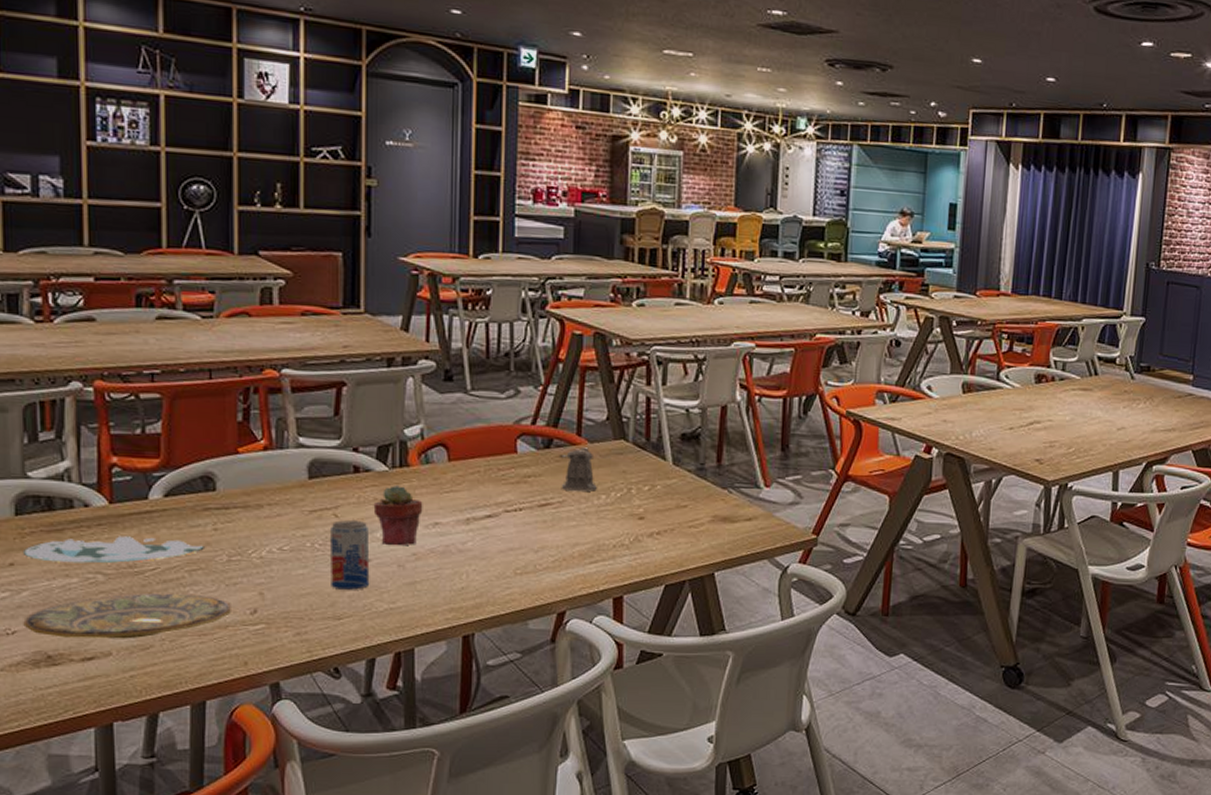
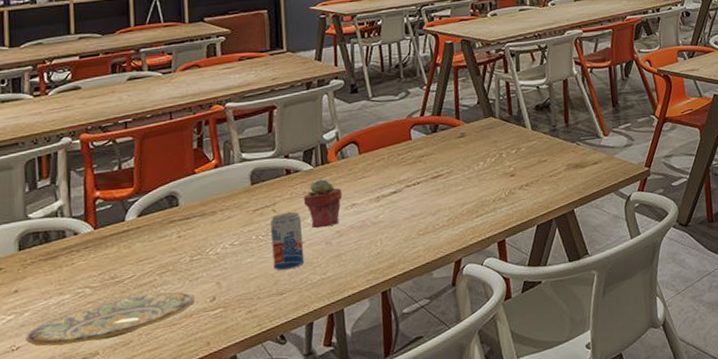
plate: present [22,536,204,564] -> none [25,250,171,285]
pepper shaker: present [558,447,597,492] -> none [444,127,476,163]

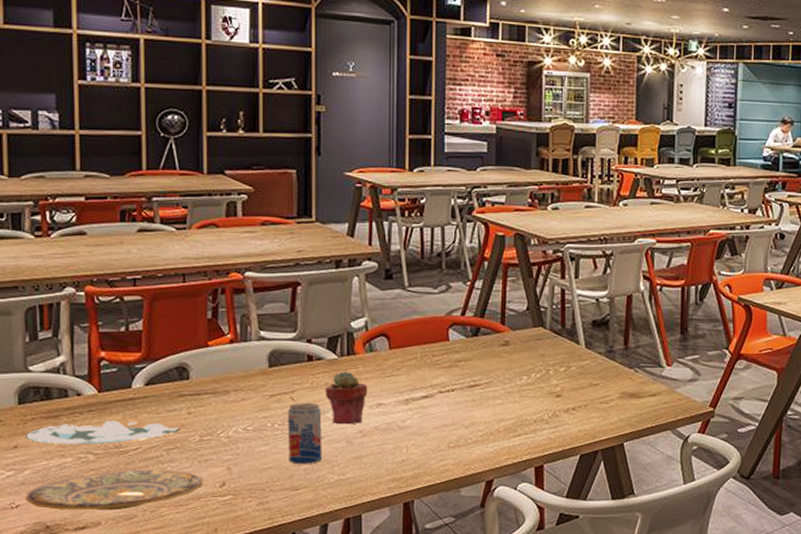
plate: none [25,250,171,285] -> present [25,420,180,445]

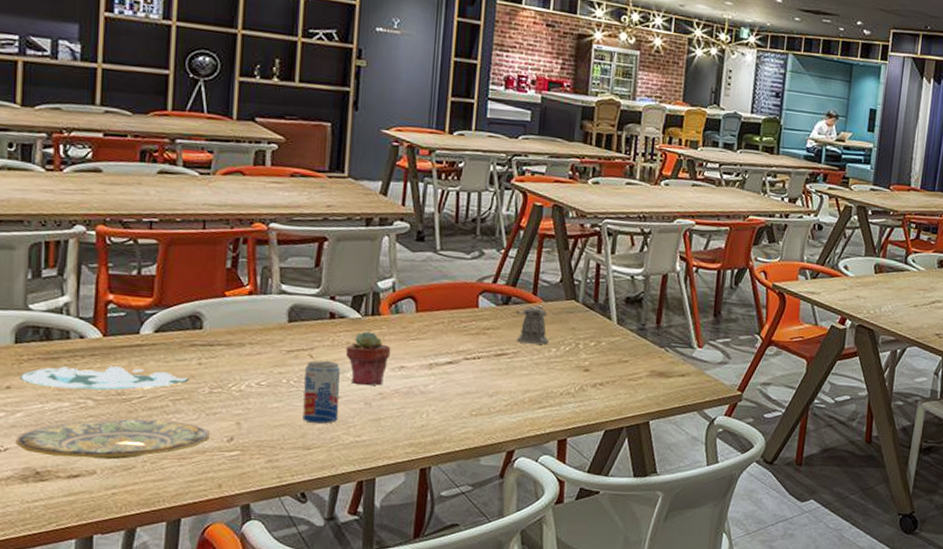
pepper shaker: none [485,334,519,373] -> present [515,305,548,345]

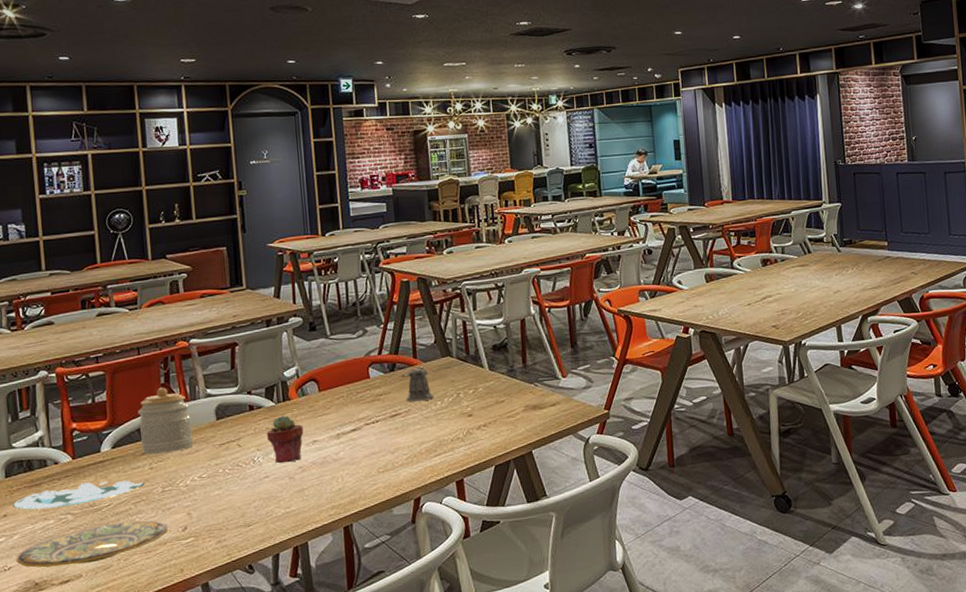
jar: none [190,273,258,350] -> present [138,388,193,455]
beverage can: present [302,360,341,424] -> none [236,446,269,503]

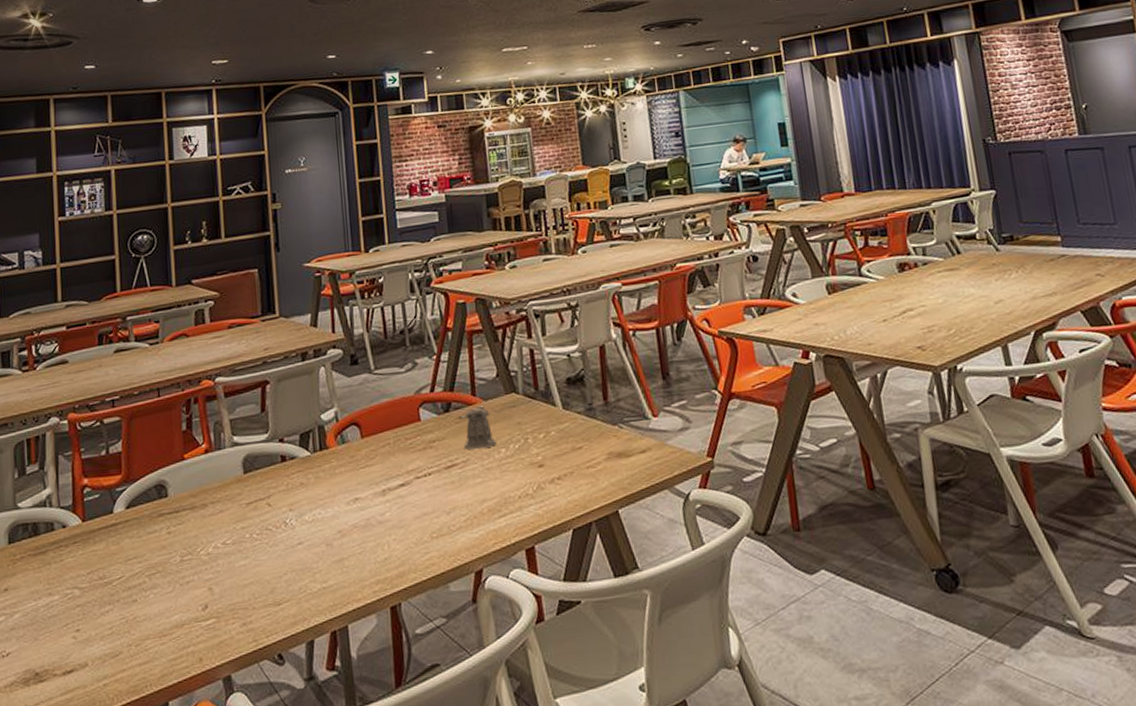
plate: present [12,480,144,510] -> none [14,547,161,583]
plate: present [16,520,168,568] -> none [16,596,186,654]
jar: present [138,388,193,455] -> none [156,435,217,516]
potted succulent: present [266,415,304,464] -> none [300,467,344,527]

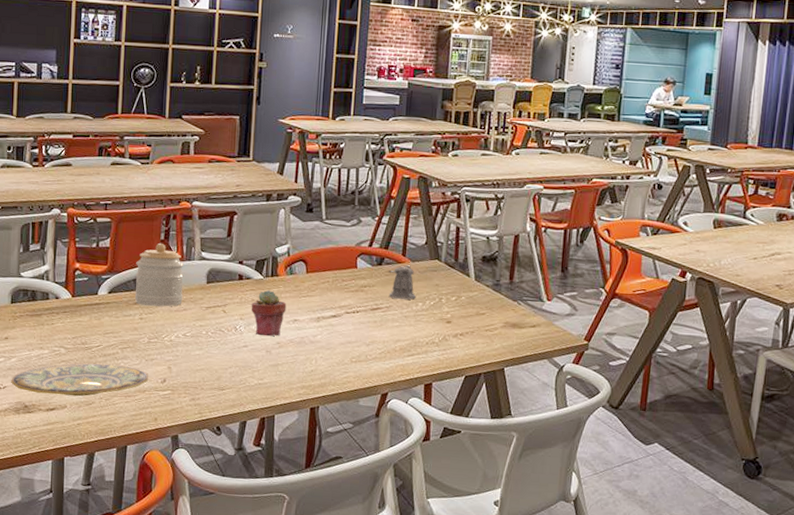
plate: none [16,596,186,654] -> present [11,363,148,397]
jar: none [156,435,217,516] -> present [134,243,184,307]
potted succulent: none [300,467,344,527] -> present [251,289,287,336]

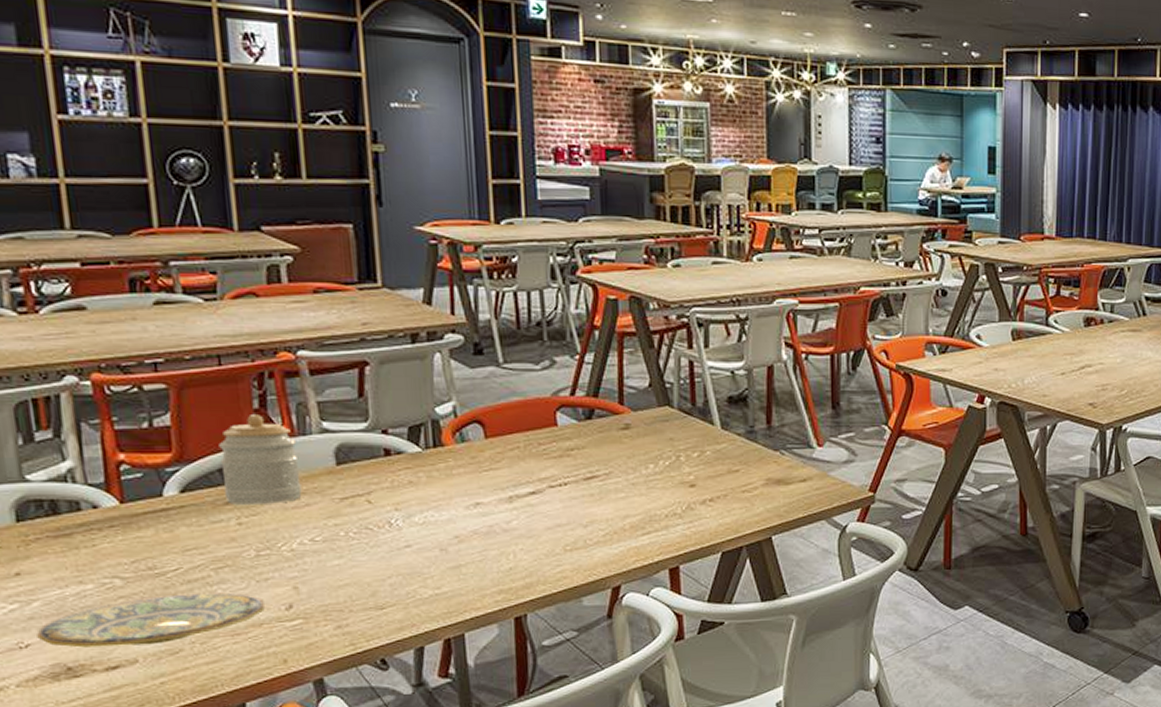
potted succulent: present [251,289,287,336] -> none [408,465,462,530]
pepper shaker: present [388,265,416,300] -> none [601,416,644,462]

